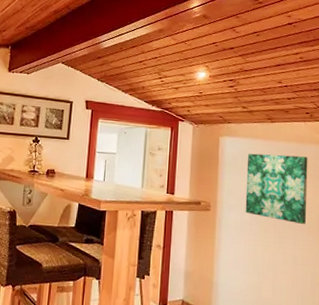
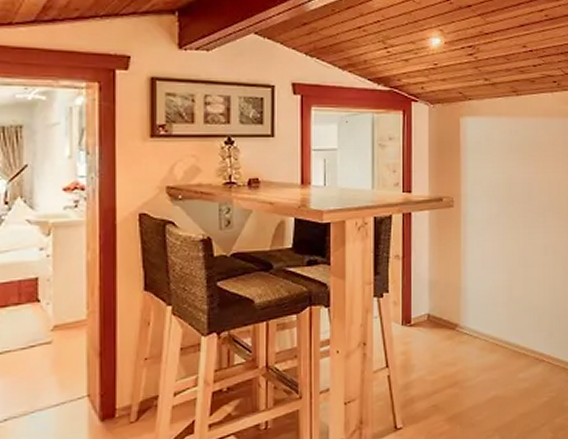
wall art: present [245,153,308,225] -> none [492,133,557,210]

